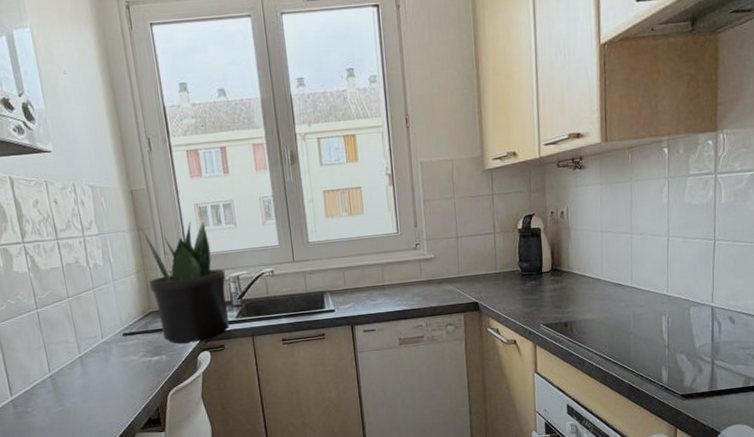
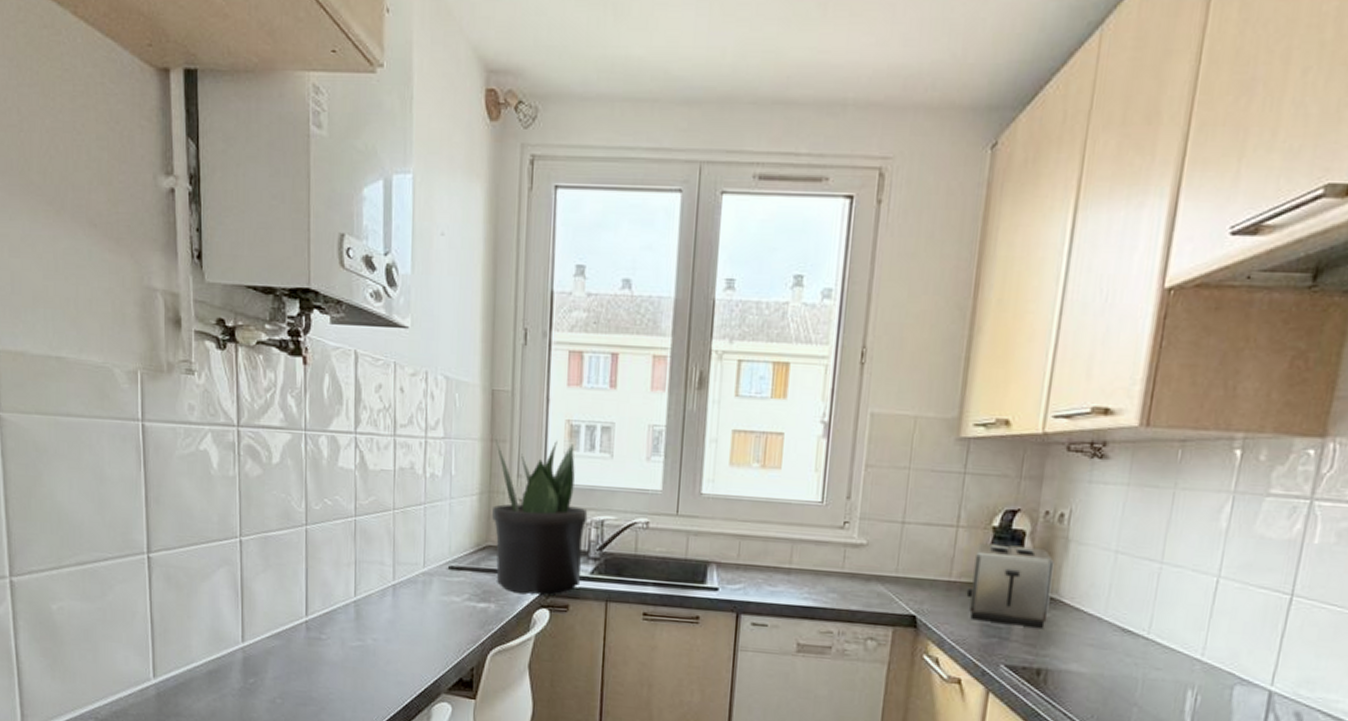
toaster: none [508,238,565,297] -> present [966,543,1054,628]

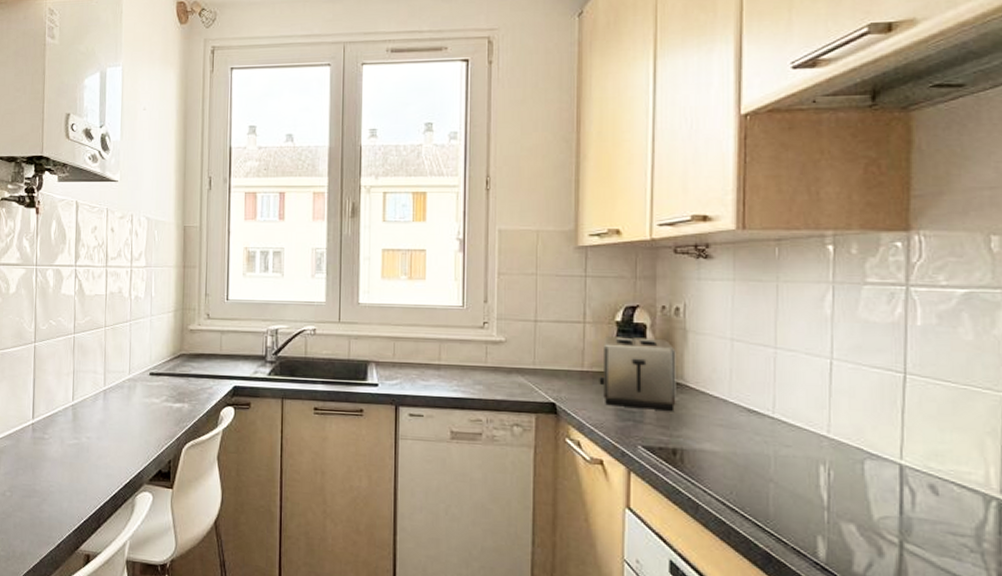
planter: present [492,436,588,595] -> none [185,263,264,395]

